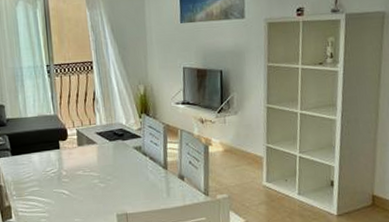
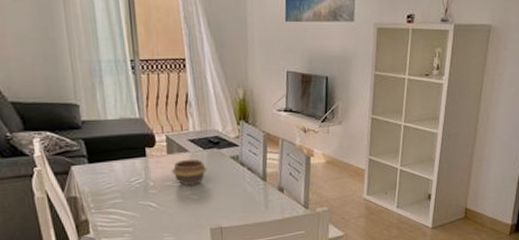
bowl: none [81,150,113,175] -> present [171,159,208,187]

